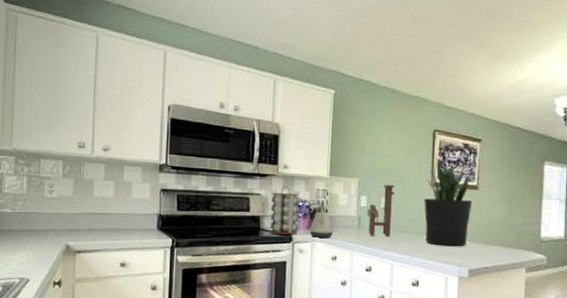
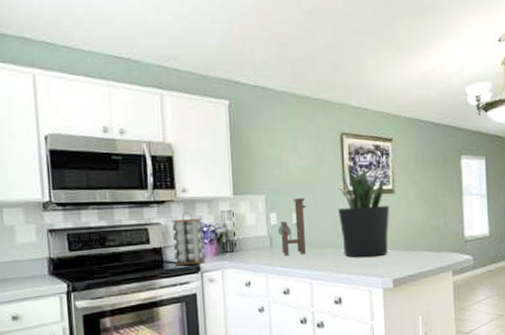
kettle: present [309,200,333,239] -> none [217,222,244,265]

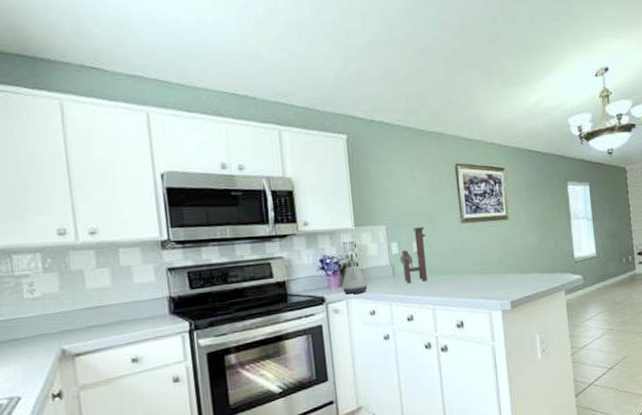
spice rack: present [171,211,205,266] -> none [294,243,330,299]
kettle: none [217,222,244,265] -> present [341,253,368,295]
planter: present [337,164,390,258] -> none [455,193,505,283]

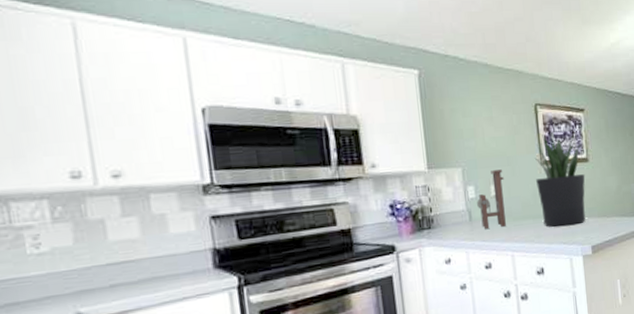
kettle: present [341,253,368,295] -> none [414,198,442,243]
planter: none [455,193,505,283] -> present [534,134,586,227]

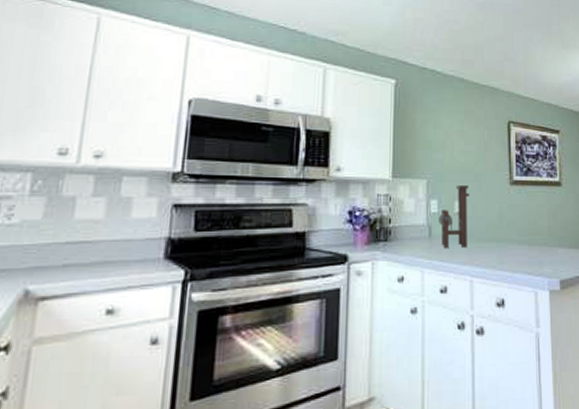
planter: present [534,134,586,227] -> none [503,153,557,255]

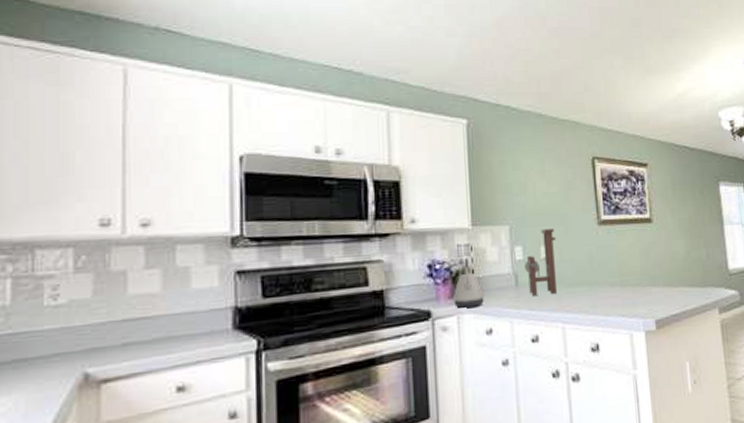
kettle: none [369,207,399,256] -> present [452,258,484,309]

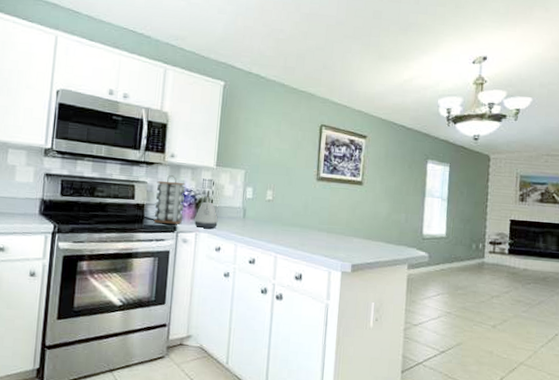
spice rack: none [396,245,437,312] -> present [153,174,185,225]
paper towel holder: present [525,229,557,297] -> none [252,177,281,230]

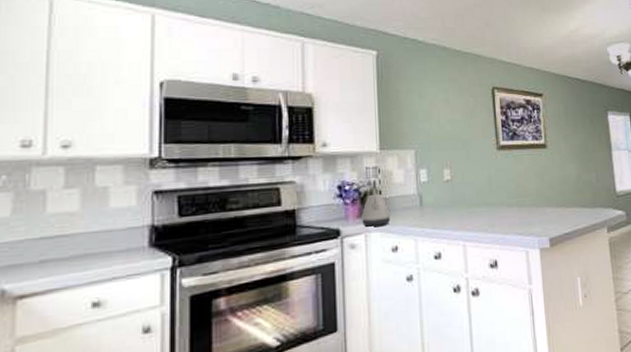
spice rack: present [153,174,185,225] -> none [308,167,346,231]

